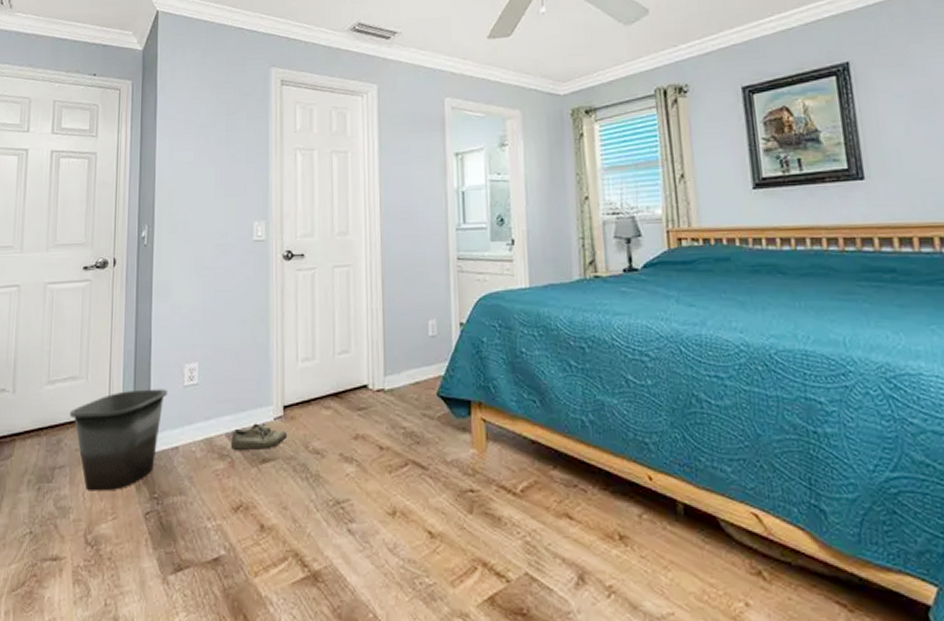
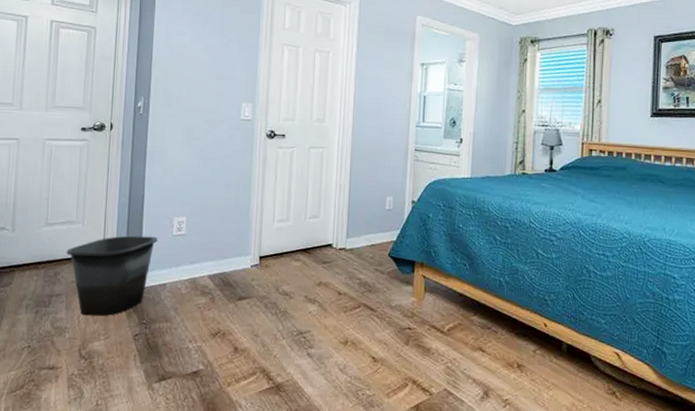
shoe: present [231,423,288,450] -> none [212,268,262,290]

